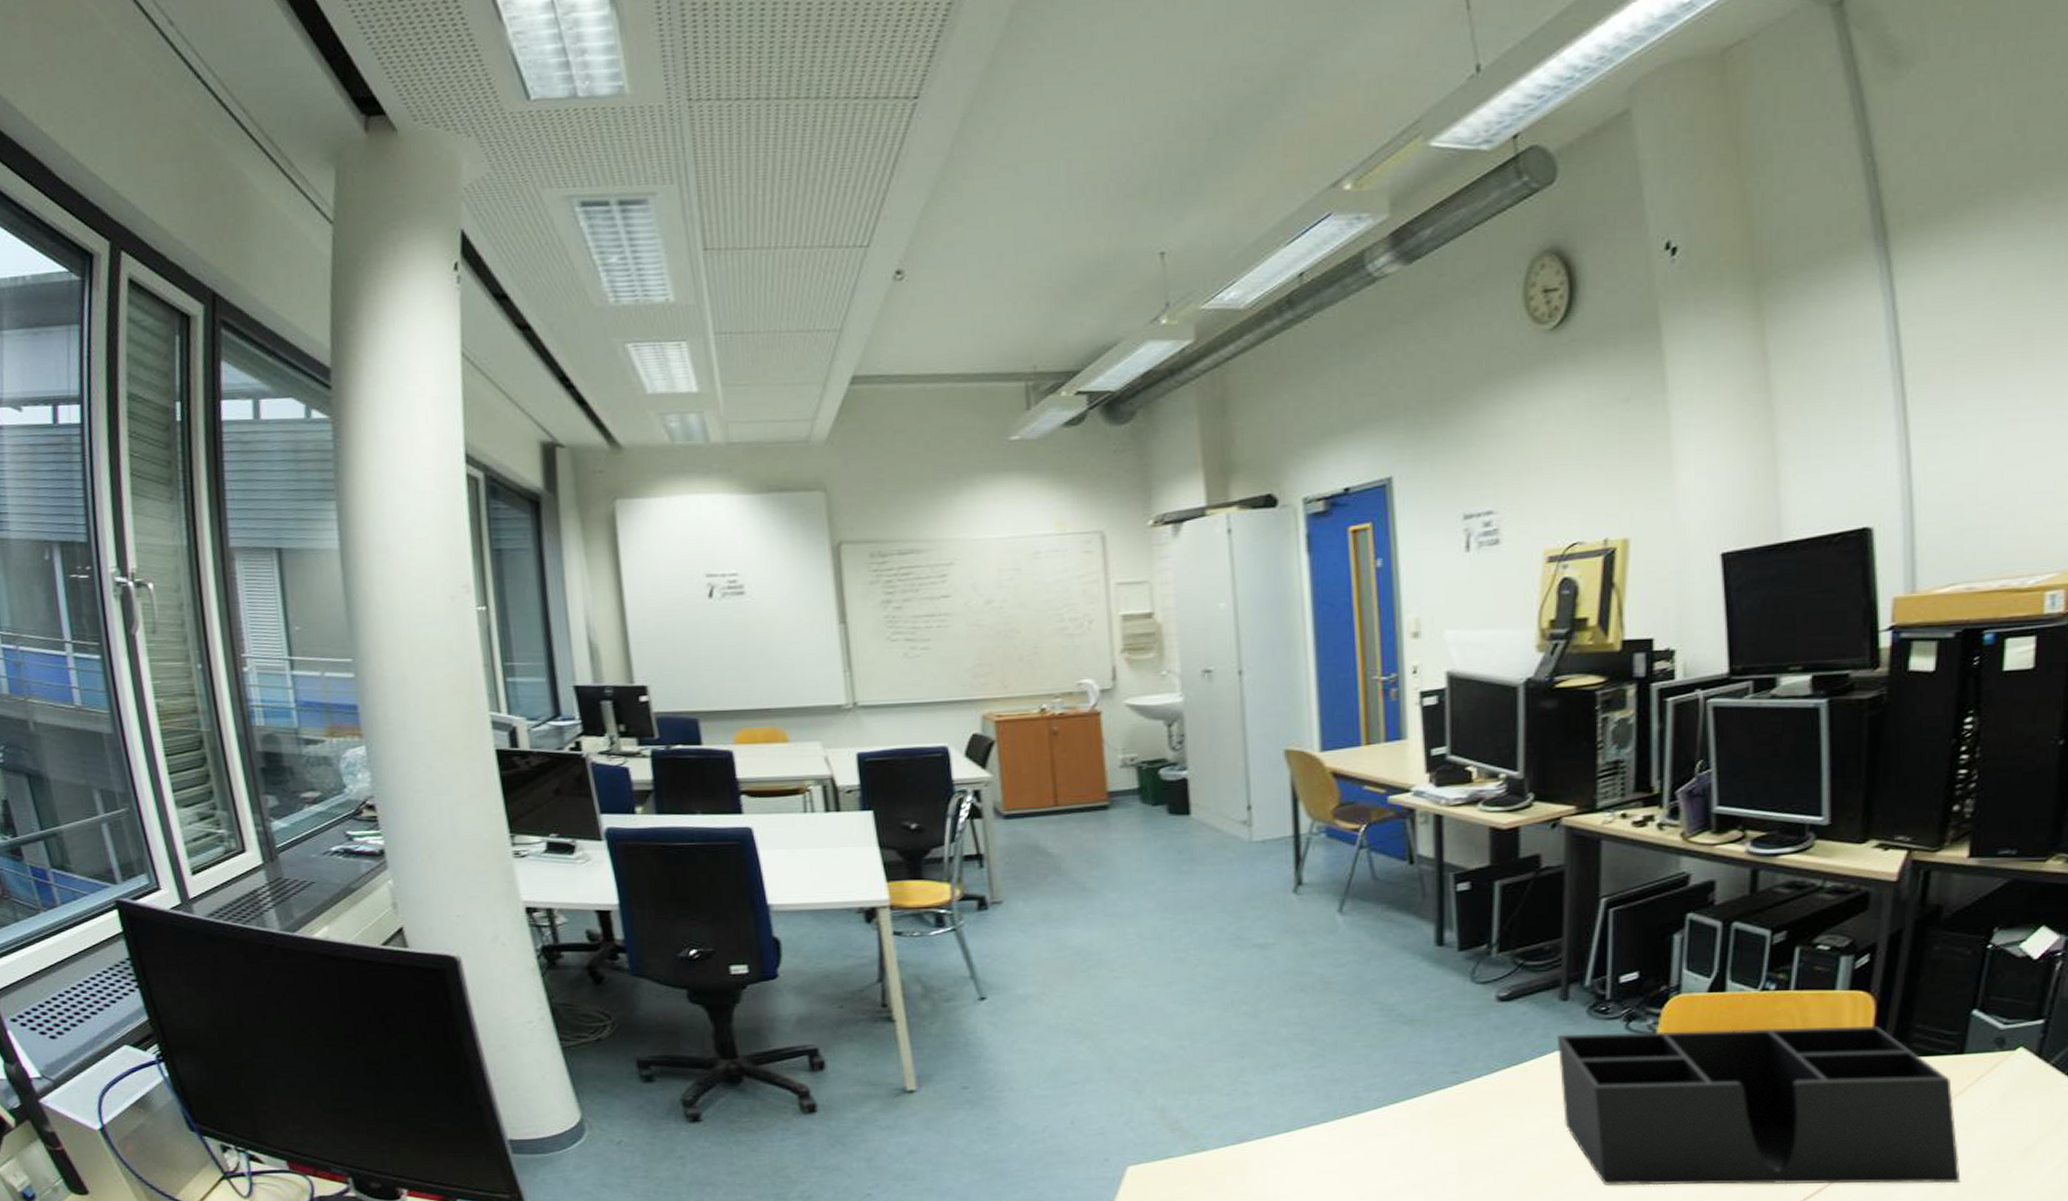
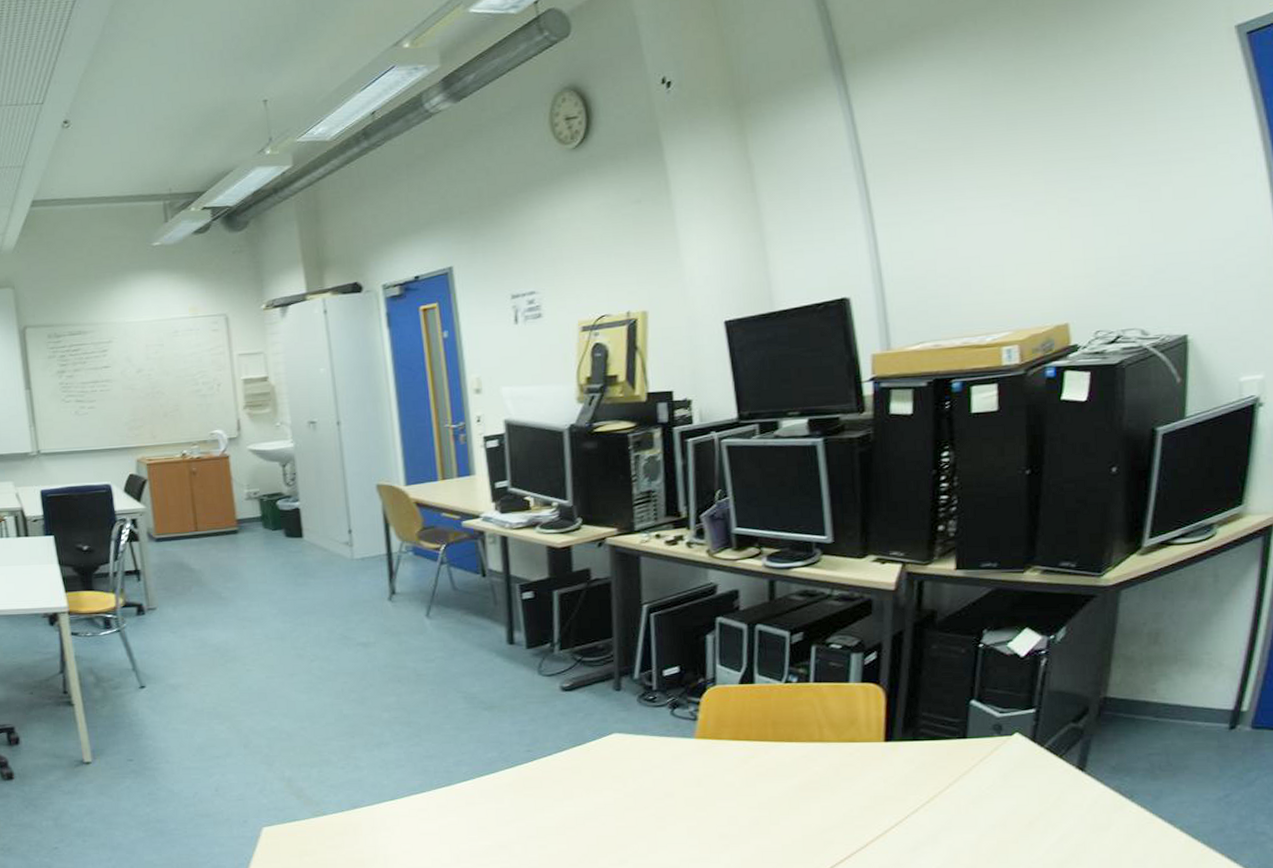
desk organizer: present [1556,1026,1961,1186] -> none [613,714,974,852]

